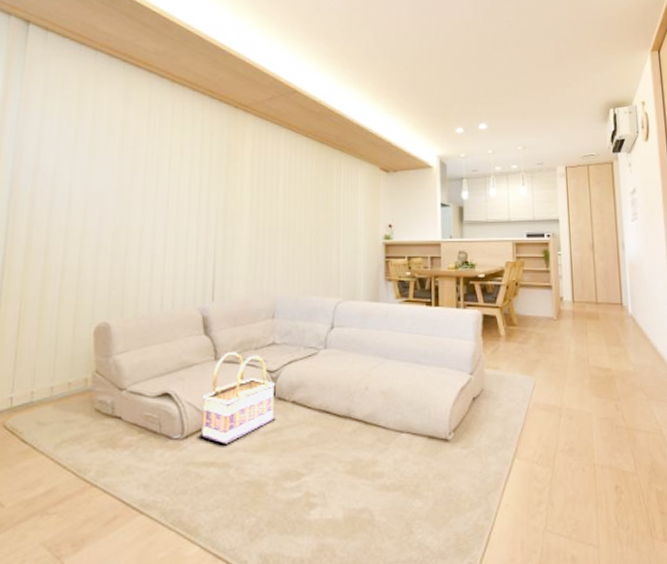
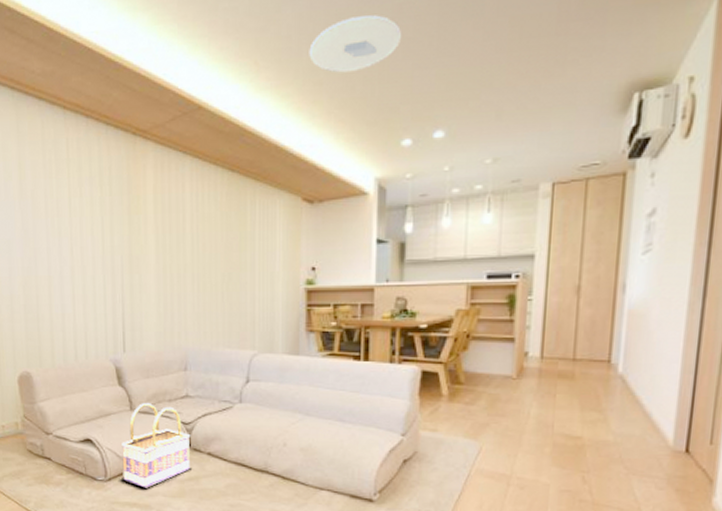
ceiling light: none [384,39,452,77] -> present [309,15,402,73]

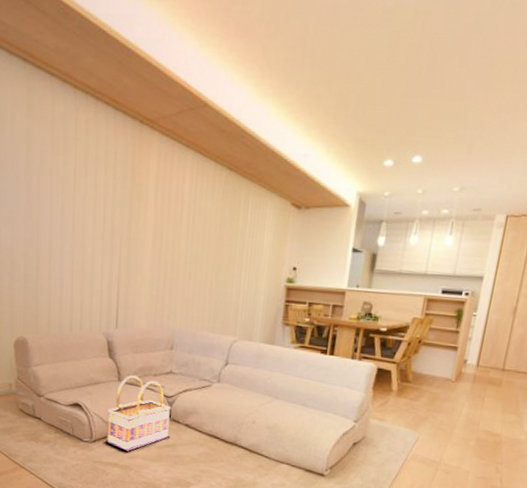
ceiling light: present [309,15,402,73] -> none [311,38,397,91]

